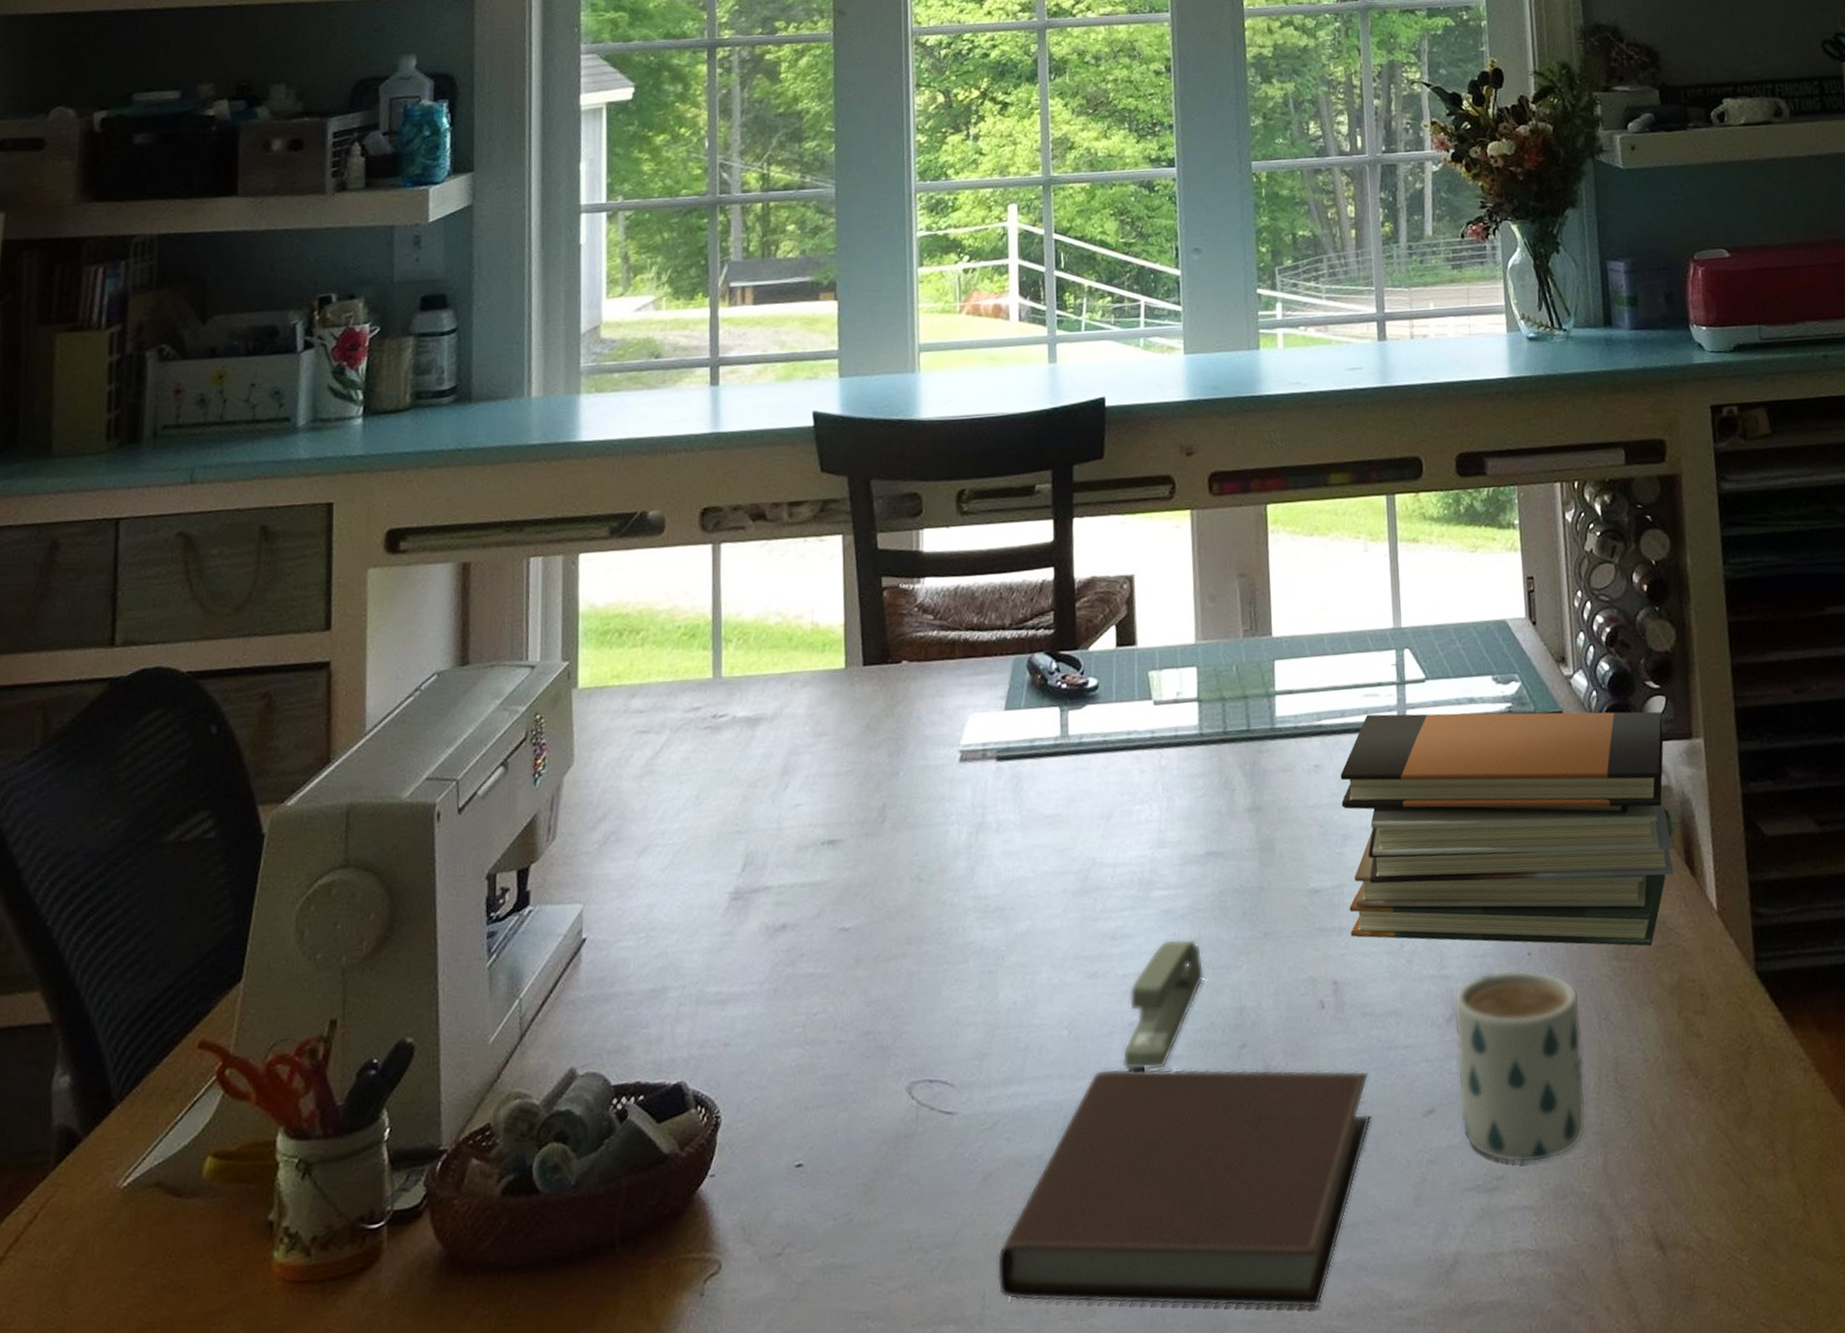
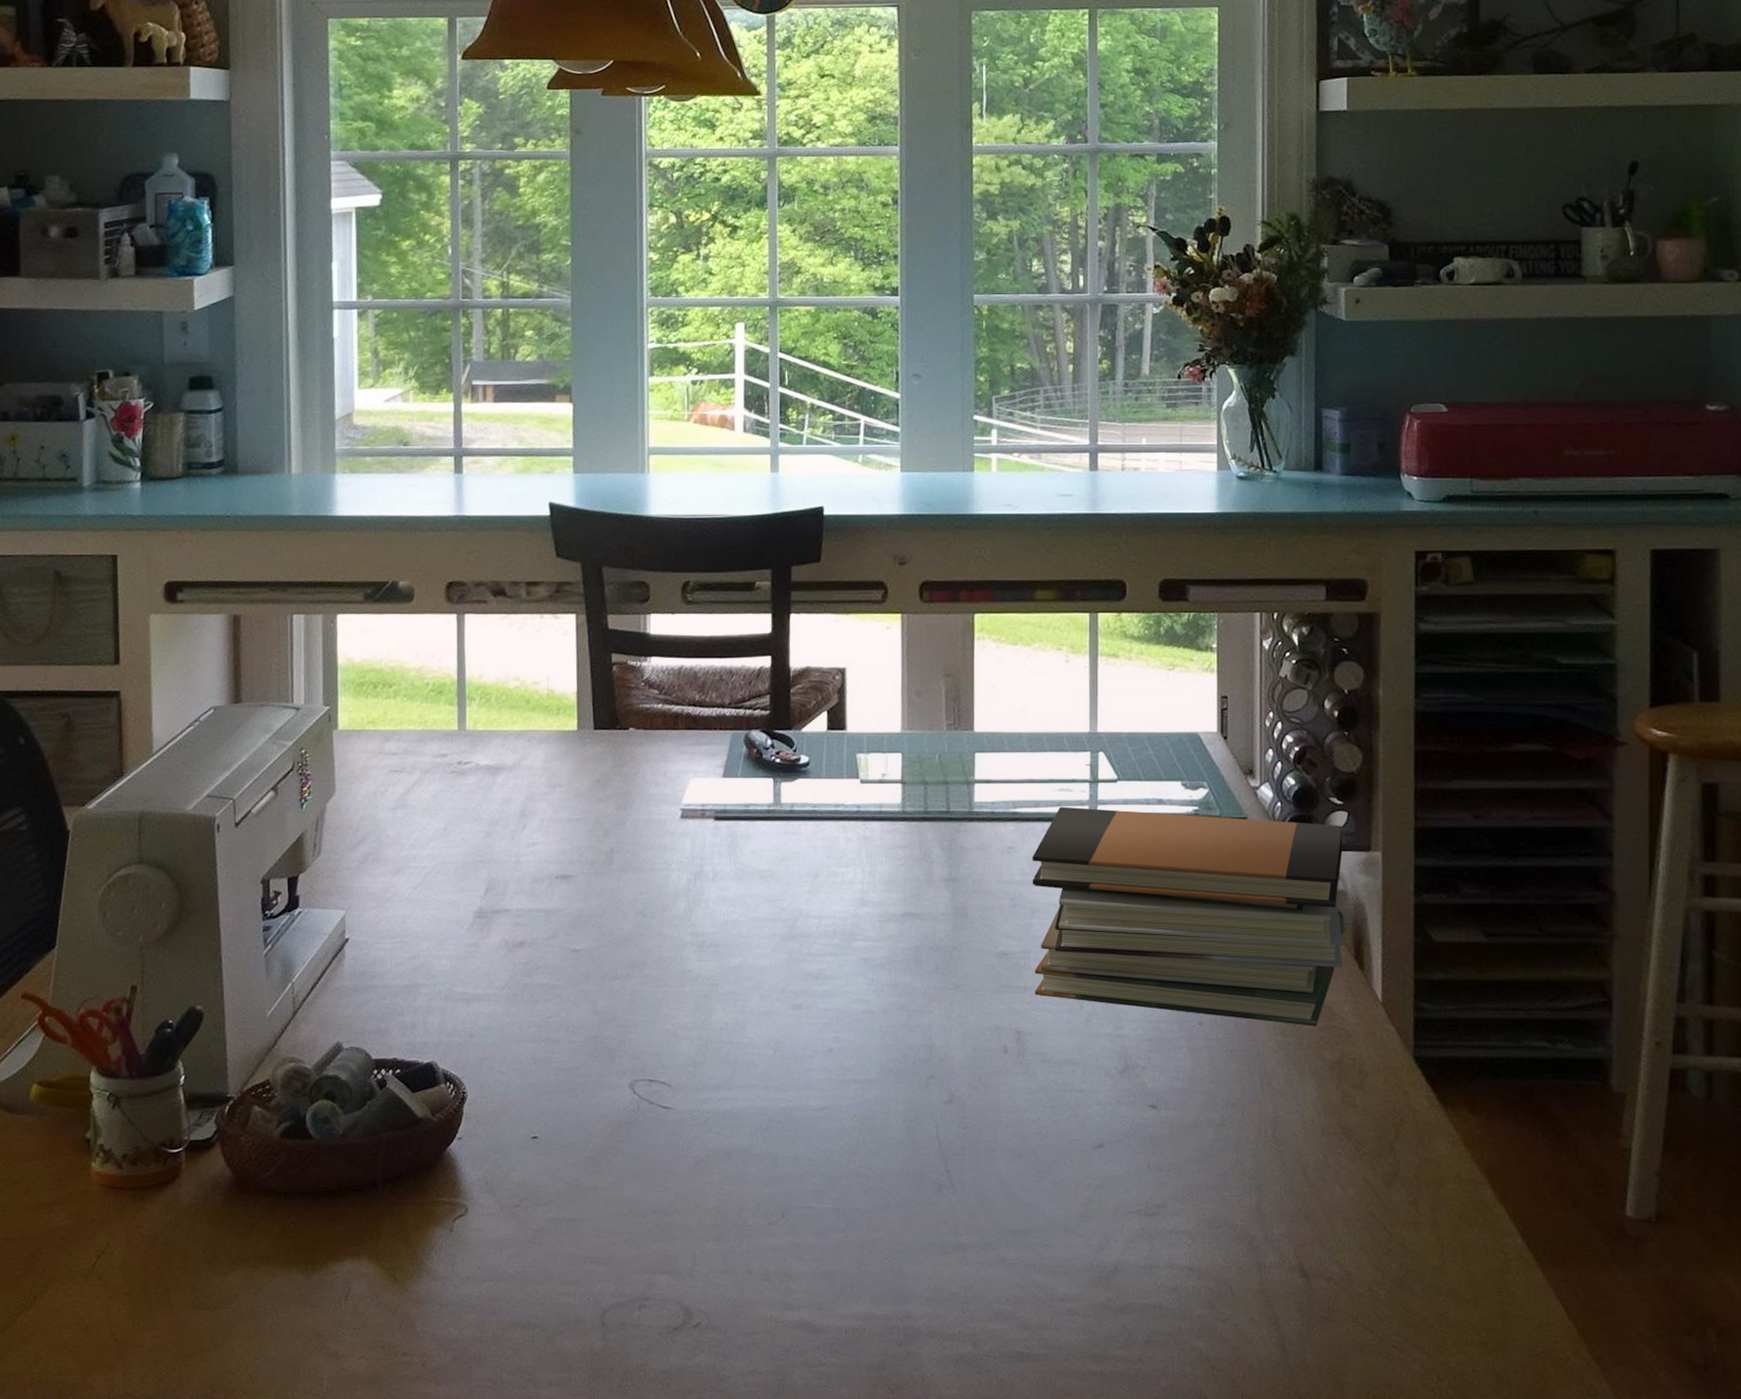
notebook: present [997,1068,1371,1309] -> none [706,1084,1045,1293]
stapler: present [1122,938,1205,1070] -> none [821,983,899,1089]
mug: present [1454,969,1586,1163] -> none [1127,1035,1245,1196]

